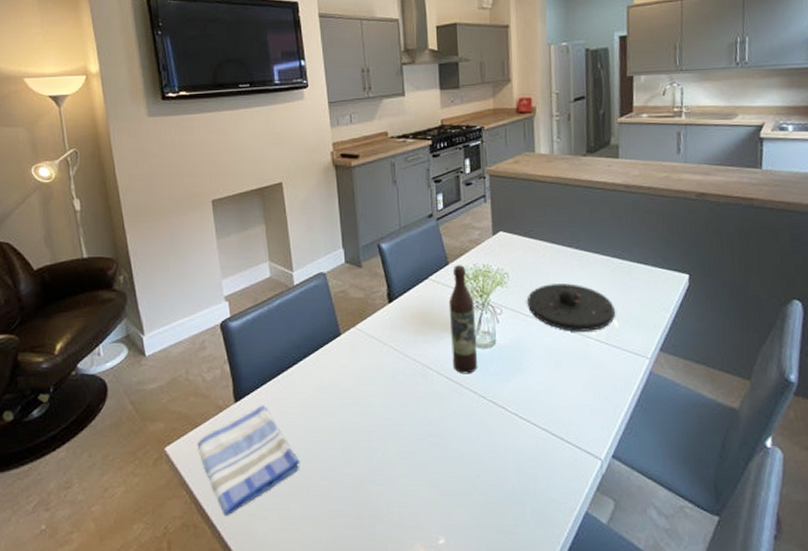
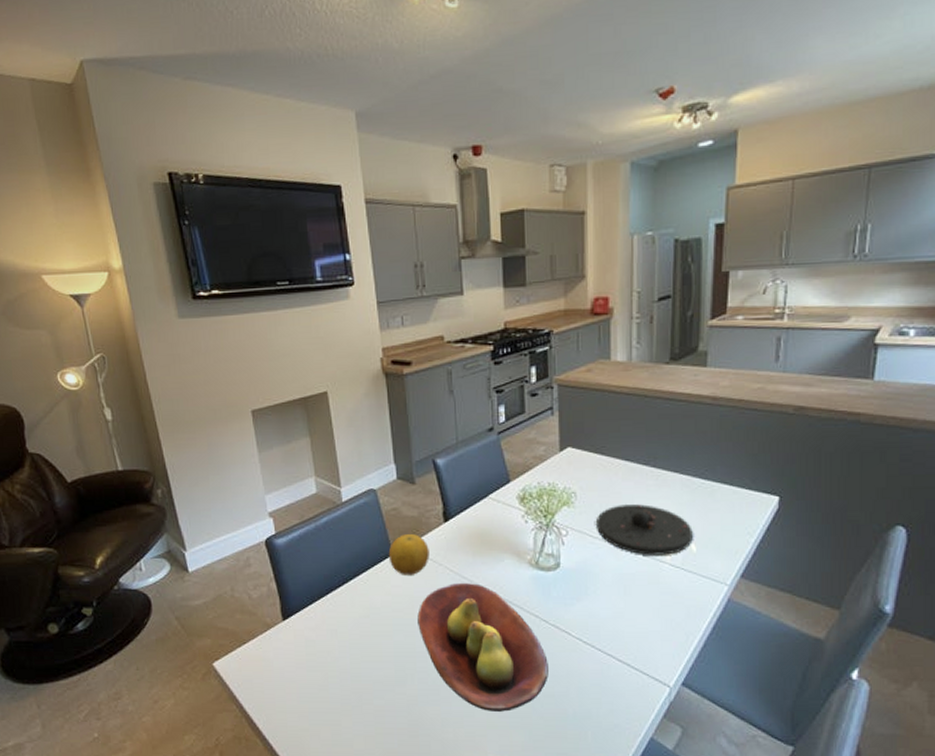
dish towel: present [197,405,300,516] -> none [245,623,352,731]
fruit: none [336,315,375,355] -> present [388,534,430,575]
fruit bowl: none [363,362,488,490] -> present [417,583,549,712]
wine bottle: present [448,265,478,374] -> none [509,483,540,597]

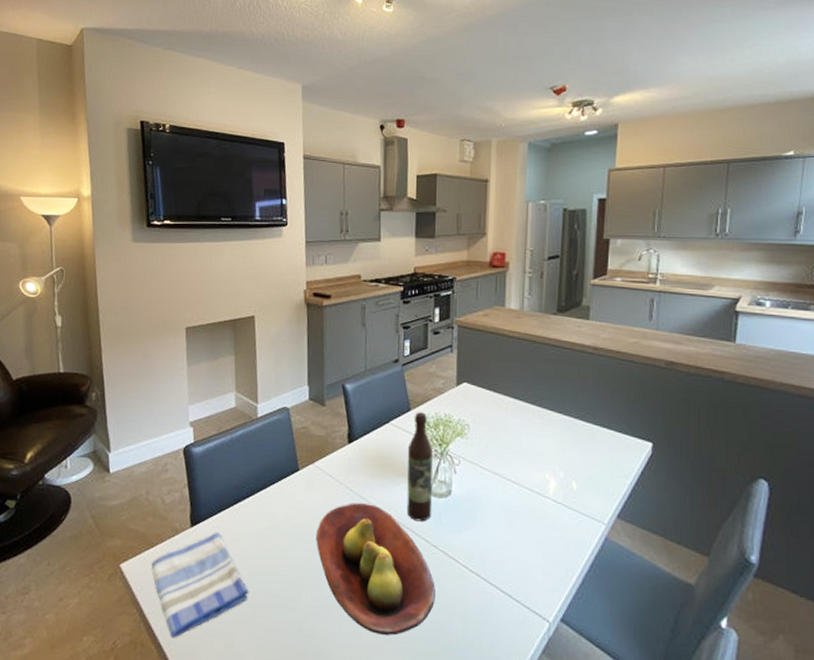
dish towel: none [245,623,352,731] -> present [151,532,249,638]
fruit: present [388,534,430,575] -> none [294,452,333,492]
wine bottle: none [509,483,540,597] -> present [406,412,433,522]
plate: present [597,504,693,555] -> none [487,439,574,491]

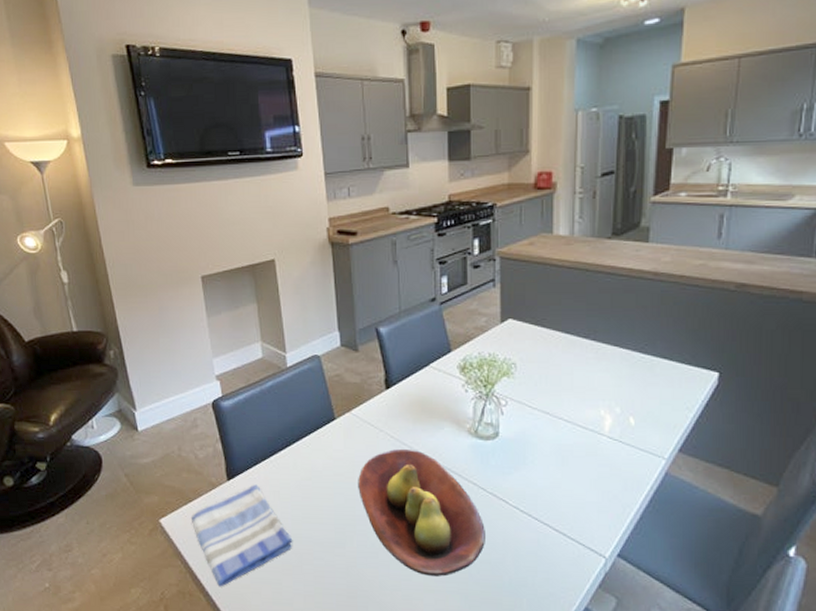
wine bottle: present [406,412,433,522] -> none [450,353,479,465]

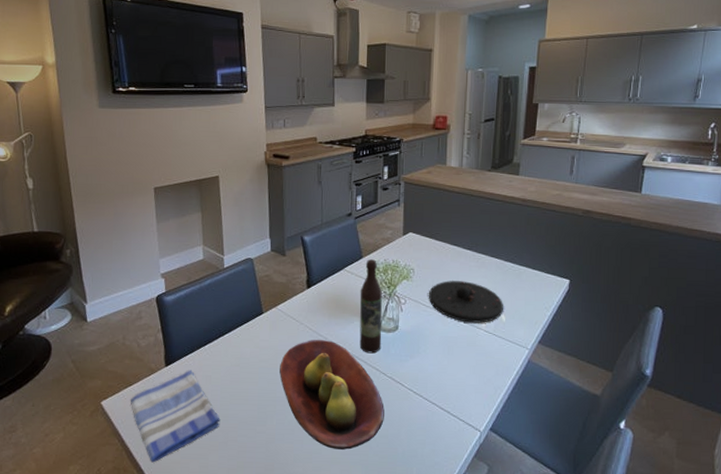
wine bottle: none [450,353,479,465] -> present [359,259,382,354]
plate: none [536,377,631,428] -> present [429,281,503,323]

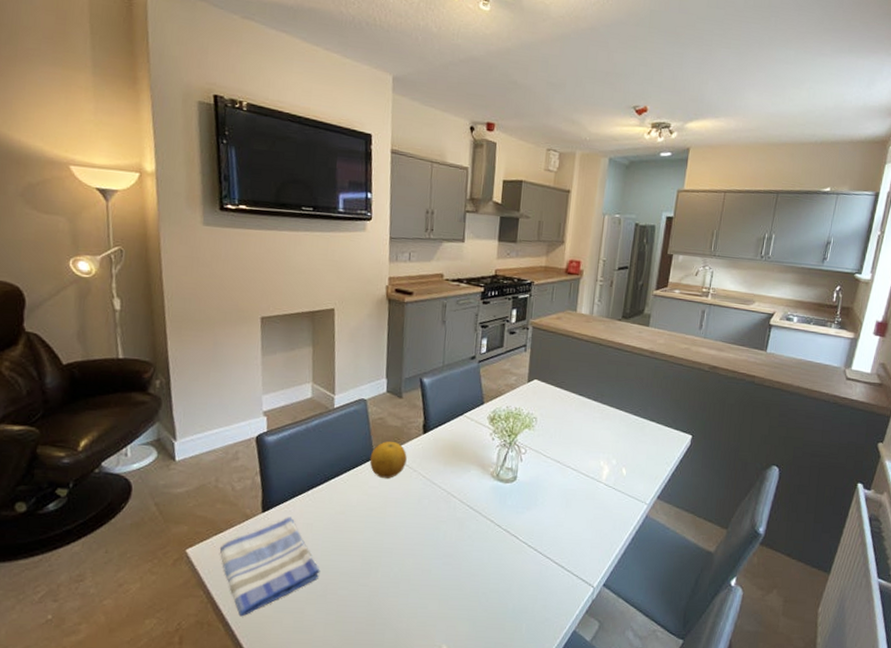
fruit: none [259,297,293,332] -> present [369,441,407,478]
fruit bowl: present [279,340,385,450] -> none [388,488,497,605]
wine bottle: present [359,259,382,354] -> none [475,405,502,505]
plate: present [429,281,503,323] -> none [550,431,625,476]

